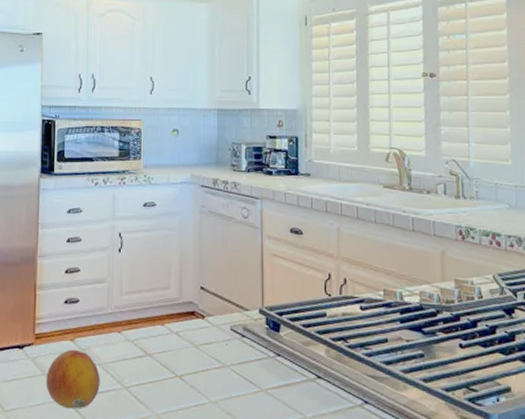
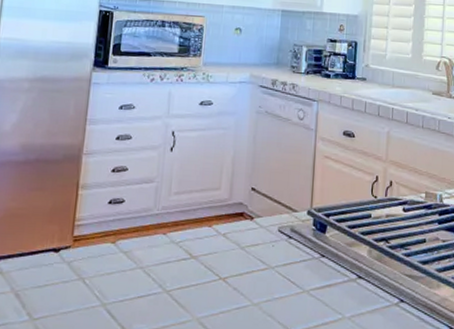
fruit: present [46,349,100,409] -> none [81,252,141,315]

